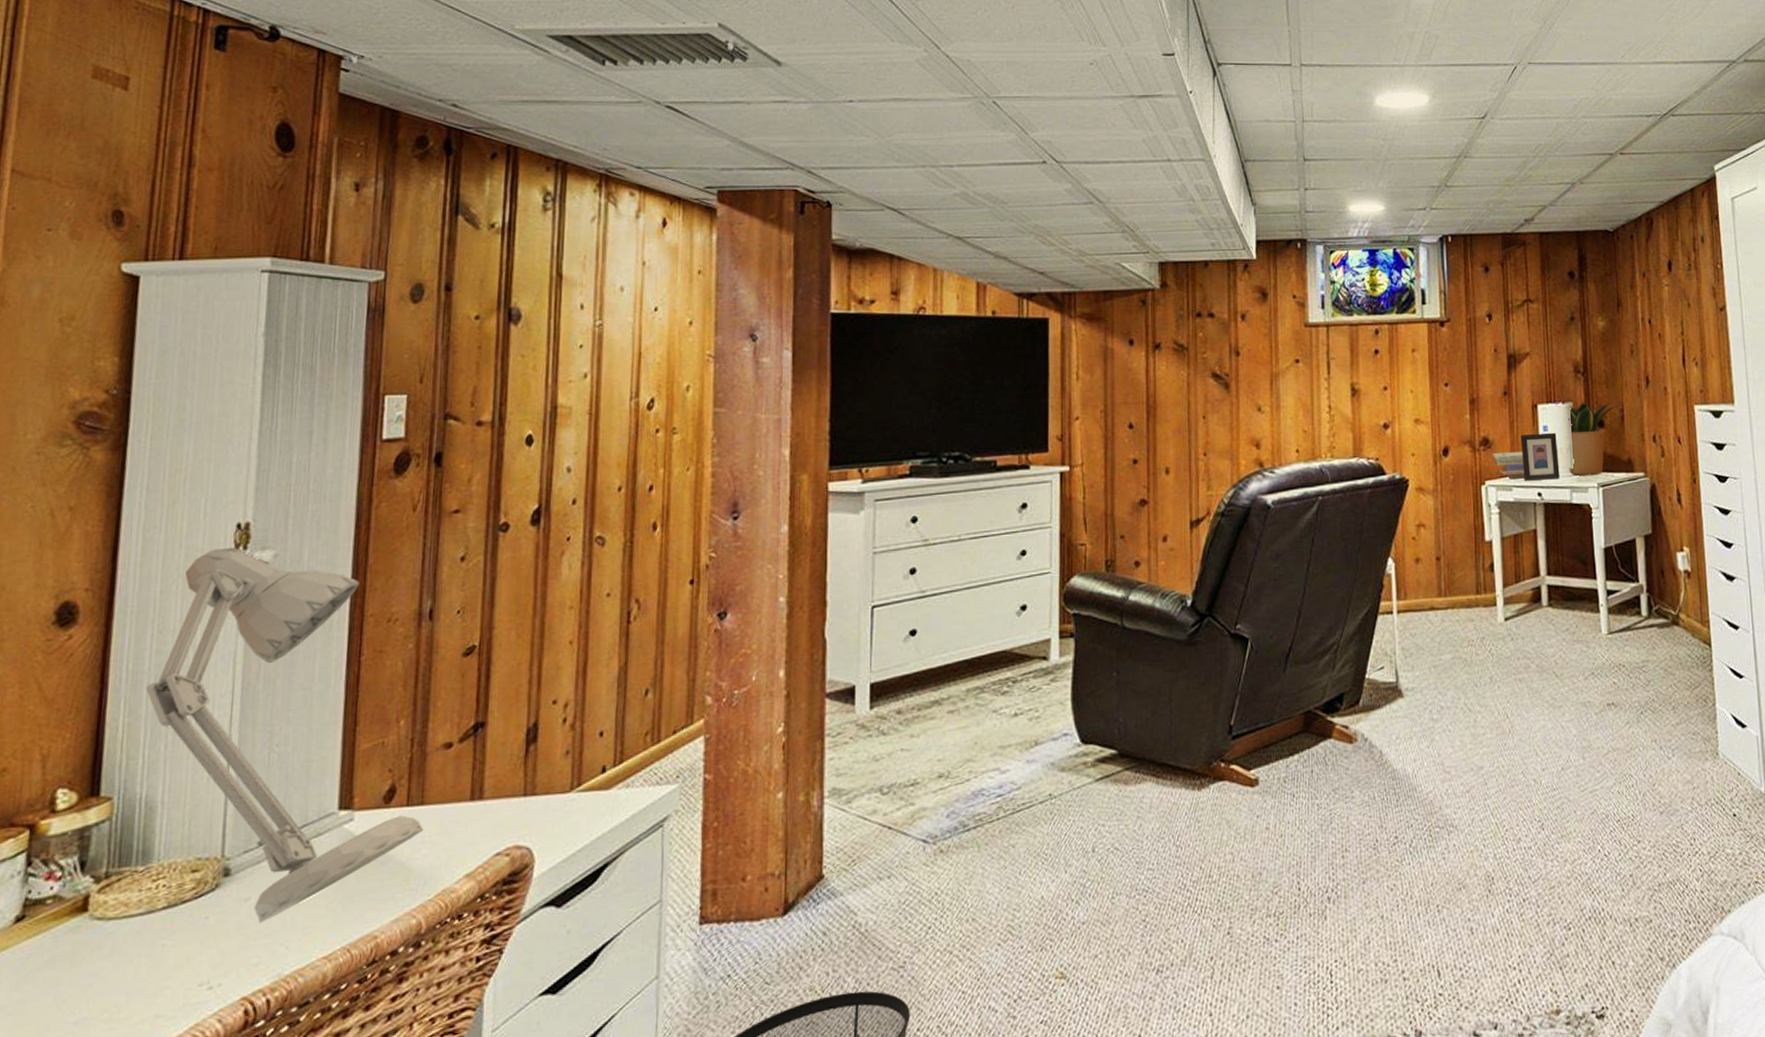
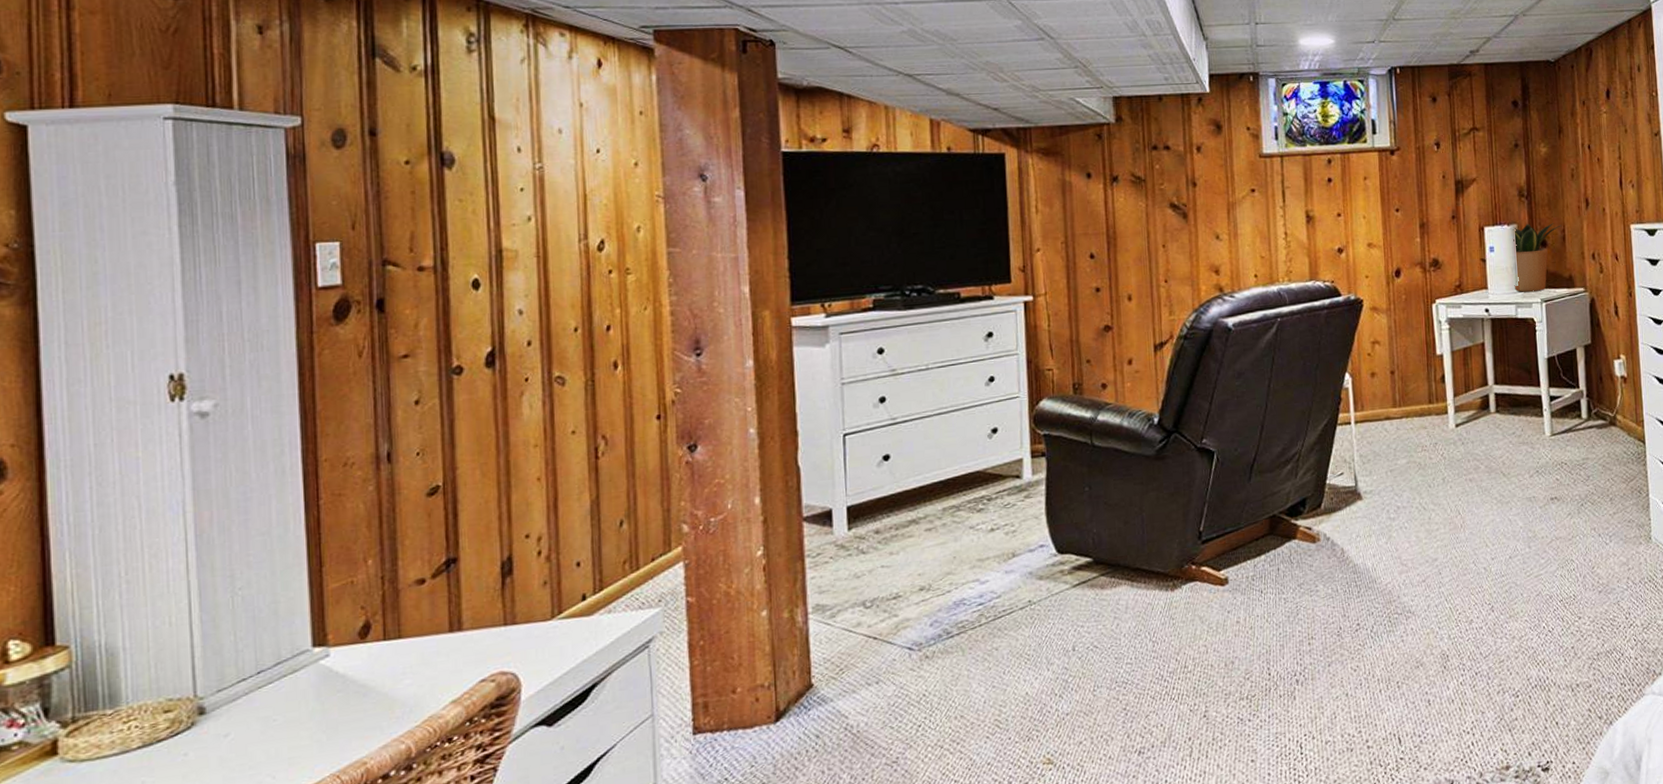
desk lamp: present [145,548,424,924] -> none [90,399,404,757]
books: present [1492,451,1525,479] -> none [1442,271,1473,298]
picture frame: present [1520,432,1560,481] -> none [1468,252,1506,299]

